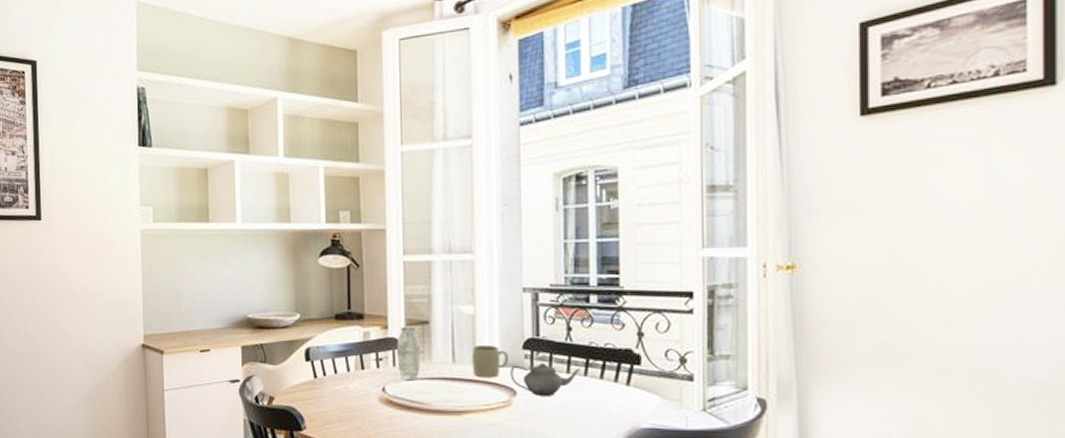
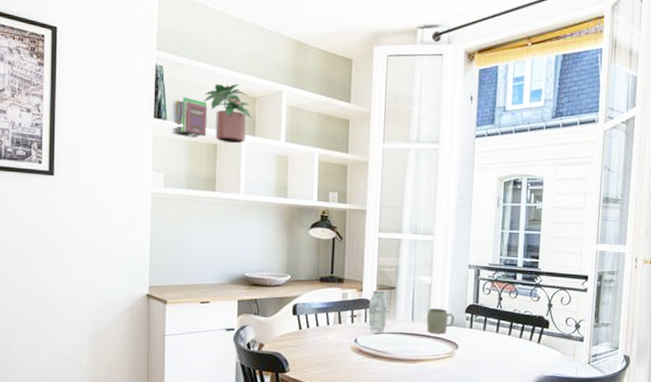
books: none [157,118,196,165] -> present [171,97,208,138]
potted plant: none [189,96,244,166] -> present [203,83,252,144]
teapot: present [510,363,581,396] -> none [454,324,507,350]

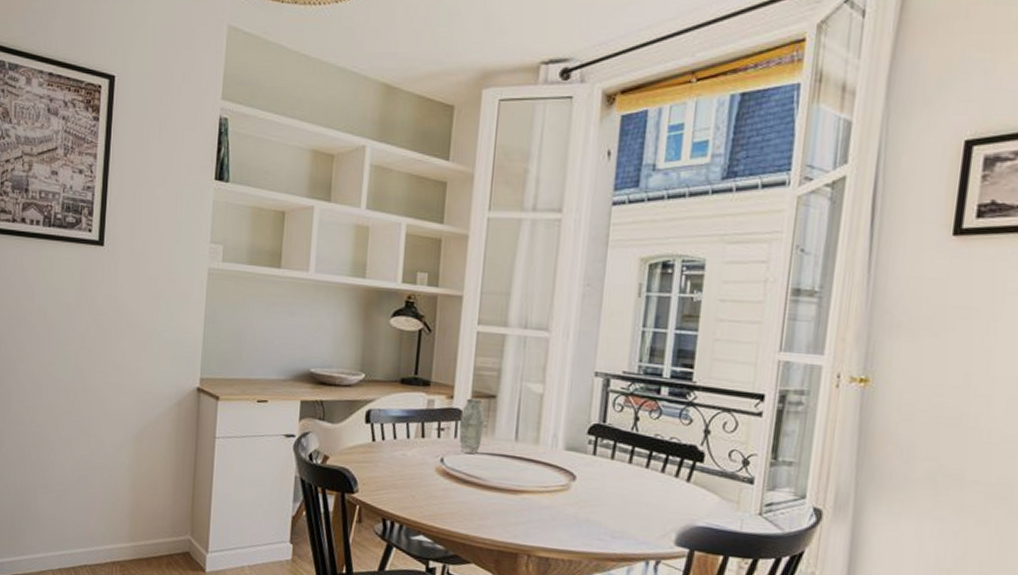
books: present [171,97,208,138] -> none [233,154,276,204]
potted plant: present [203,83,252,144] -> none [271,138,328,211]
mug: present [426,308,454,334] -> none [534,425,572,460]

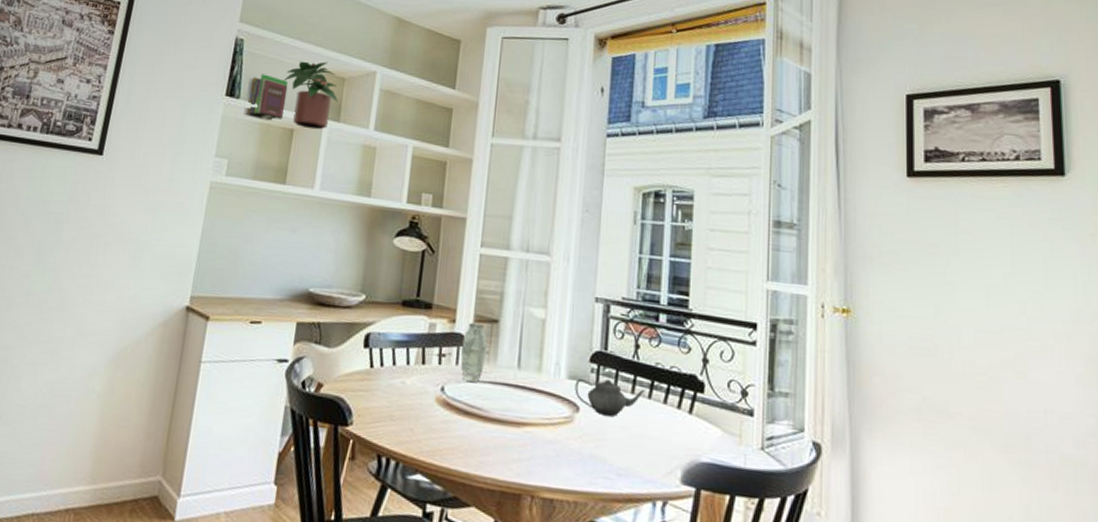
books: none [233,154,276,204] -> present [242,74,288,121]
potted plant: none [271,138,328,211] -> present [283,61,338,130]
teapot: none [571,449,644,485] -> present [574,378,646,416]

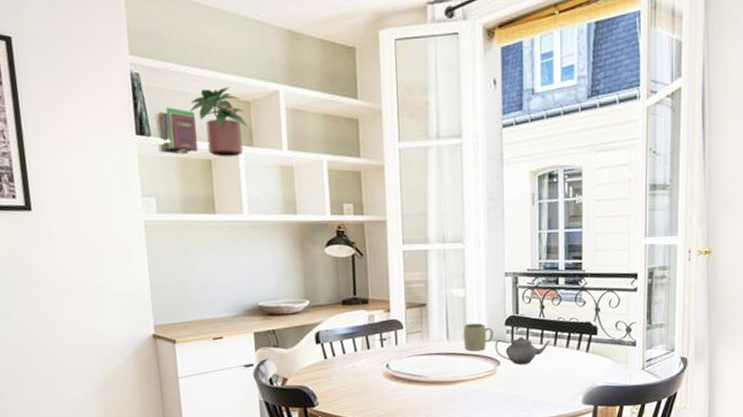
vase: present [460,322,487,382] -> none [398,309,420,356]
mug: none [537,352,575,389] -> present [463,323,493,352]

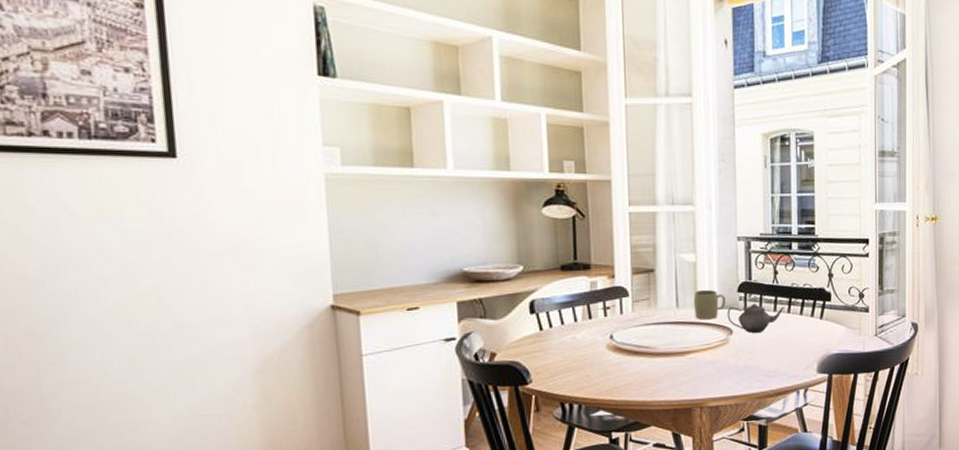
books: present [155,107,199,155] -> none [343,47,395,101]
potted plant: present [189,86,247,157] -> none [385,28,454,106]

